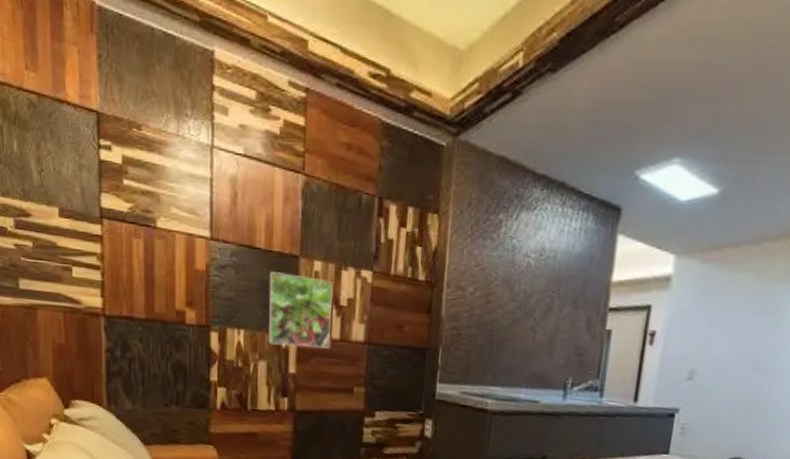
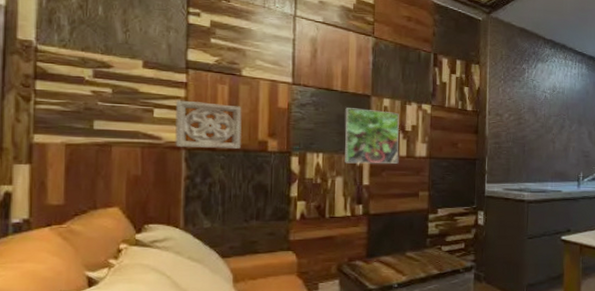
wall ornament: none [93,256,158,320] -> present [175,100,242,150]

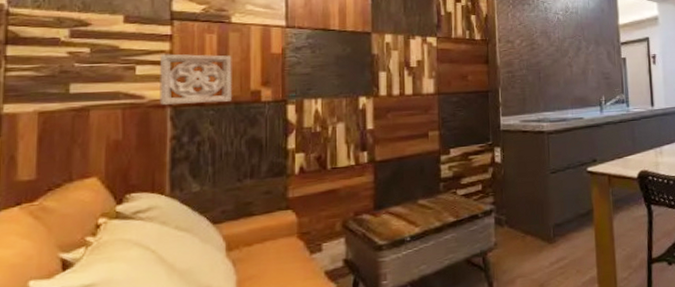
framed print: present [344,108,400,164] -> none [344,47,405,108]

